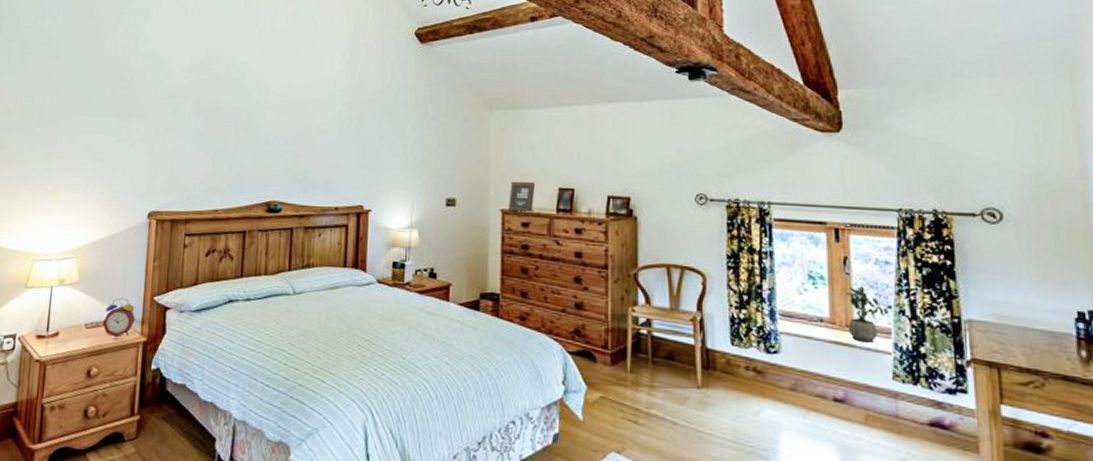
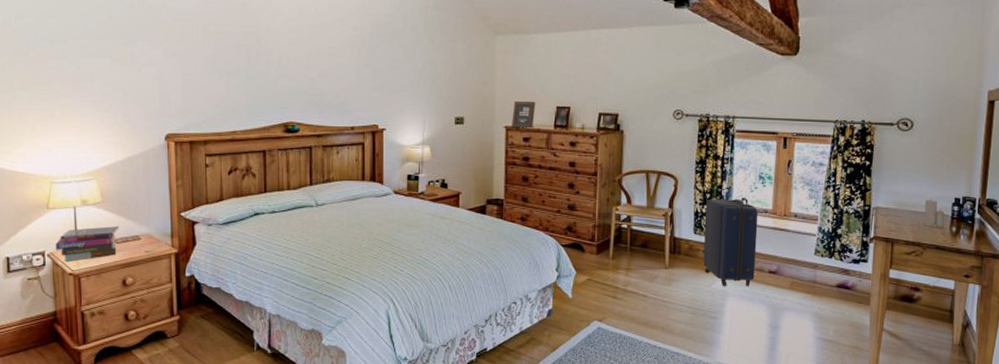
books: none [27,309,92,346] -> present [55,226,120,261]
alarm clock: present [102,298,136,337] -> none [131,215,165,249]
suitcase: none [744,300,815,418] -> present [703,197,758,286]
potted plant: present [846,286,894,344] -> none [785,183,822,229]
candle: none [1036,310,1068,351] -> present [923,197,945,228]

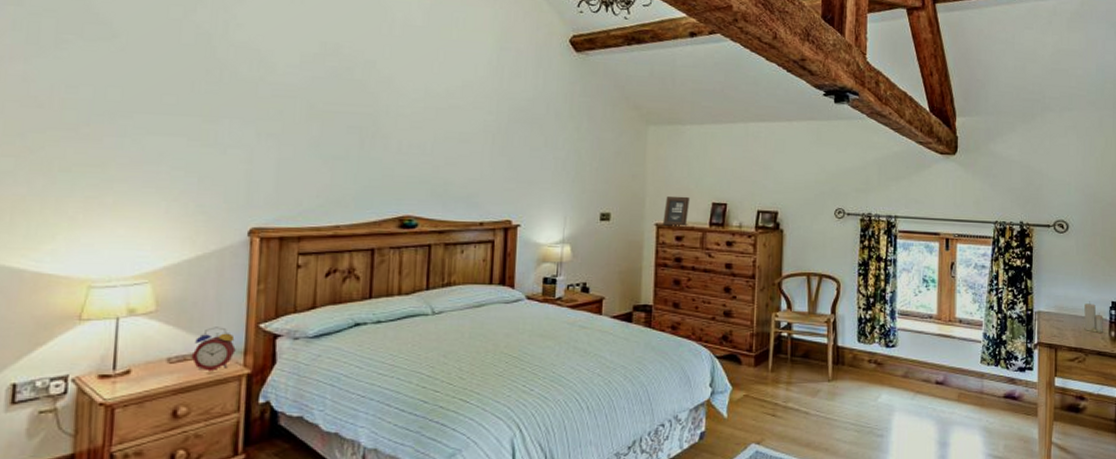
books: present [55,226,120,261] -> none [84,342,176,387]
alarm clock: none [131,215,165,249] -> present [191,327,236,370]
suitcase: present [703,197,758,286] -> none [868,301,923,399]

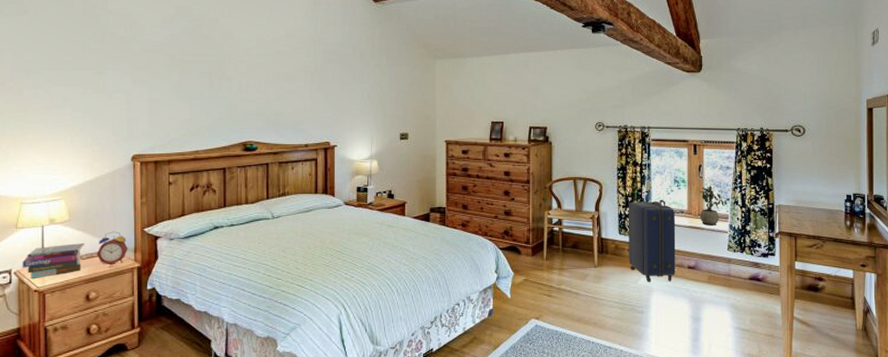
books: none [84,342,176,387] -> present [22,243,85,278]
picture frame: present [663,195,691,228] -> none [451,117,473,143]
suitcase: none [868,301,923,399] -> present [629,199,676,282]
potted plant: none [950,287,986,335] -> present [700,186,731,227]
candle: present [1084,301,1103,333] -> none [821,195,839,222]

